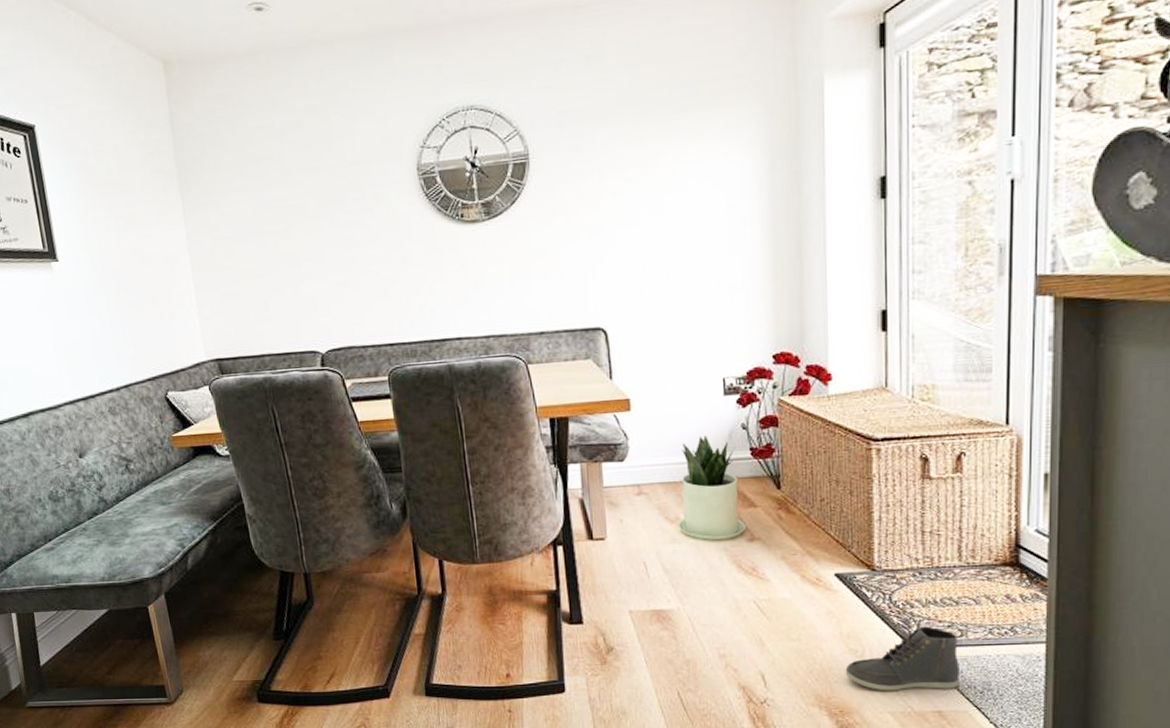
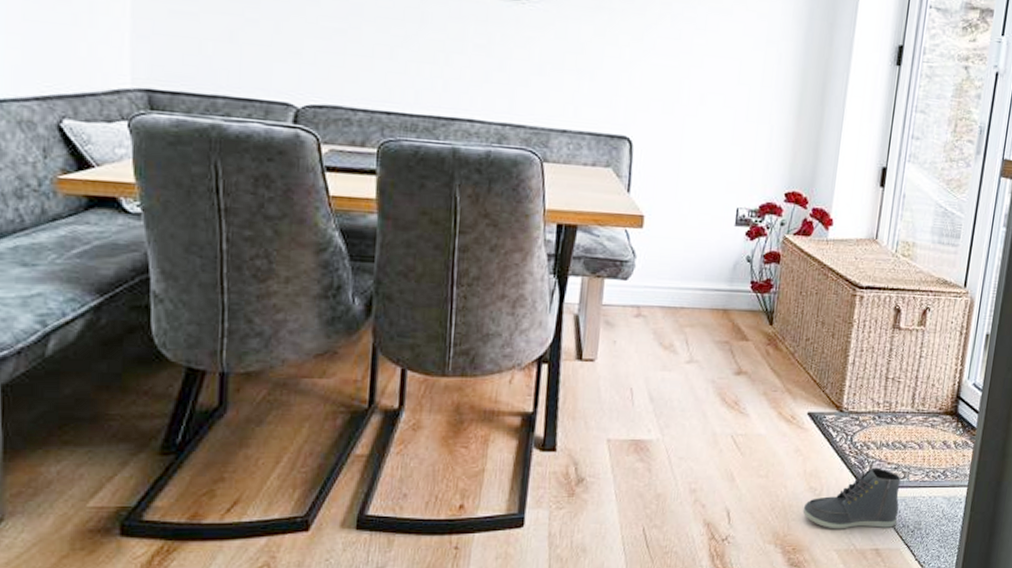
planter: present [677,435,747,540] -> none [670,263,738,371]

